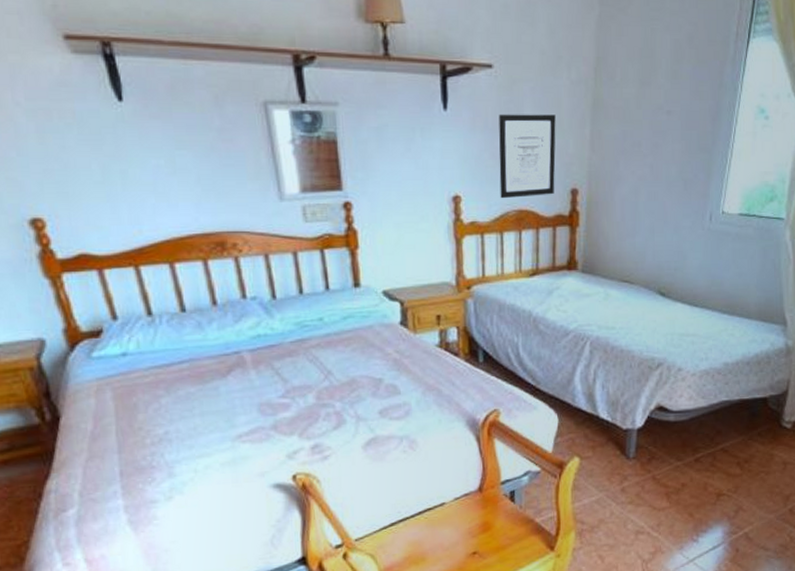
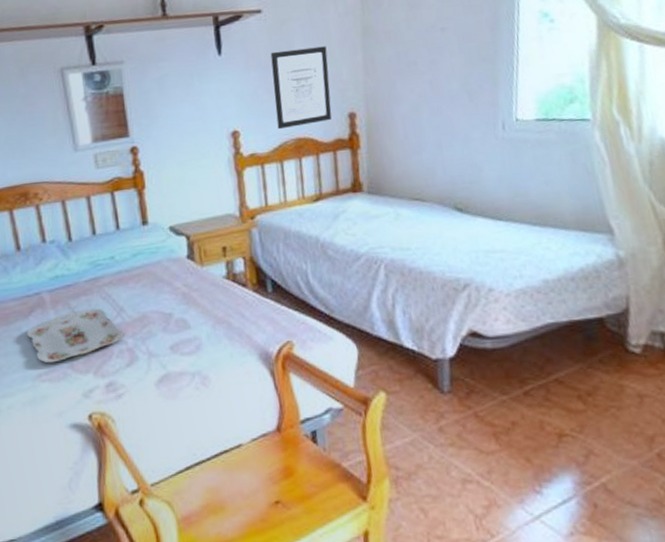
serving tray: none [224,370,330,425] -> present [26,308,123,364]

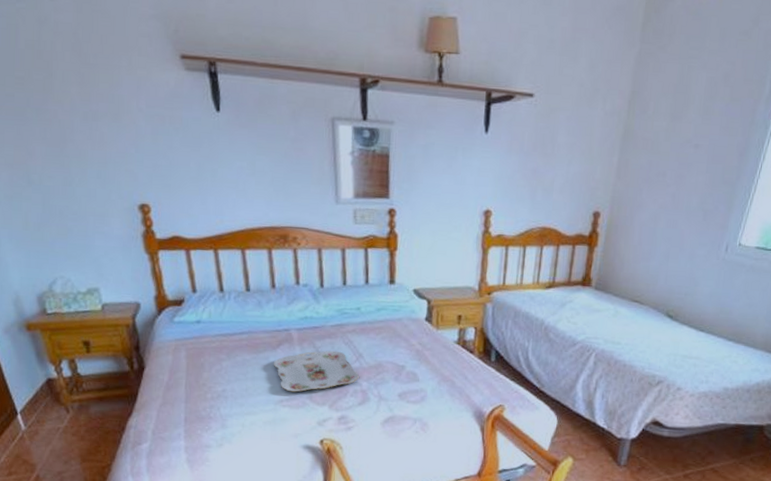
wall art: present [270,46,332,130] -> none [527,139,587,216]

